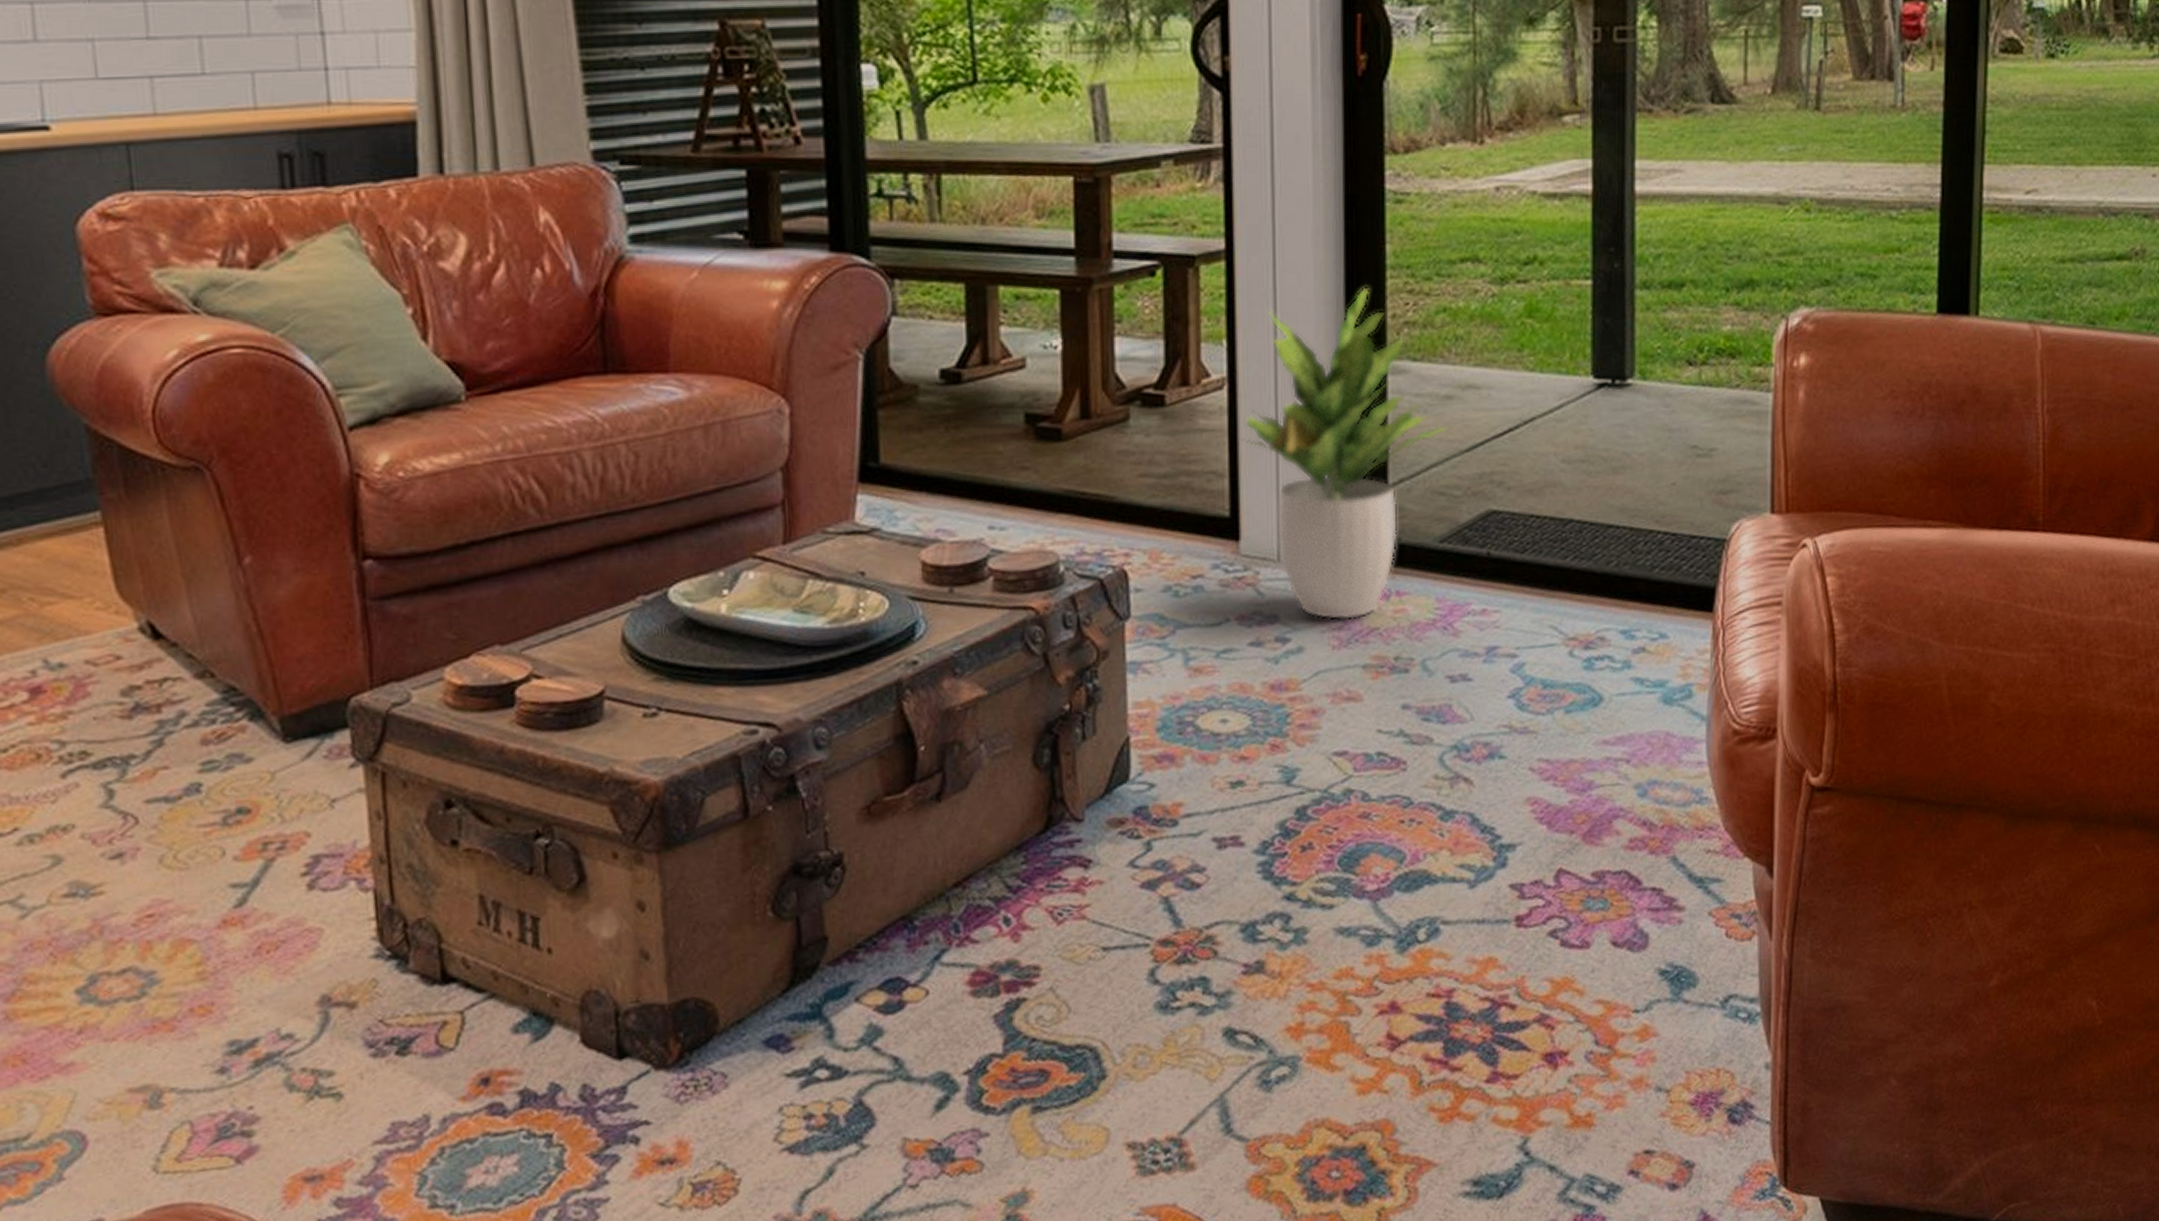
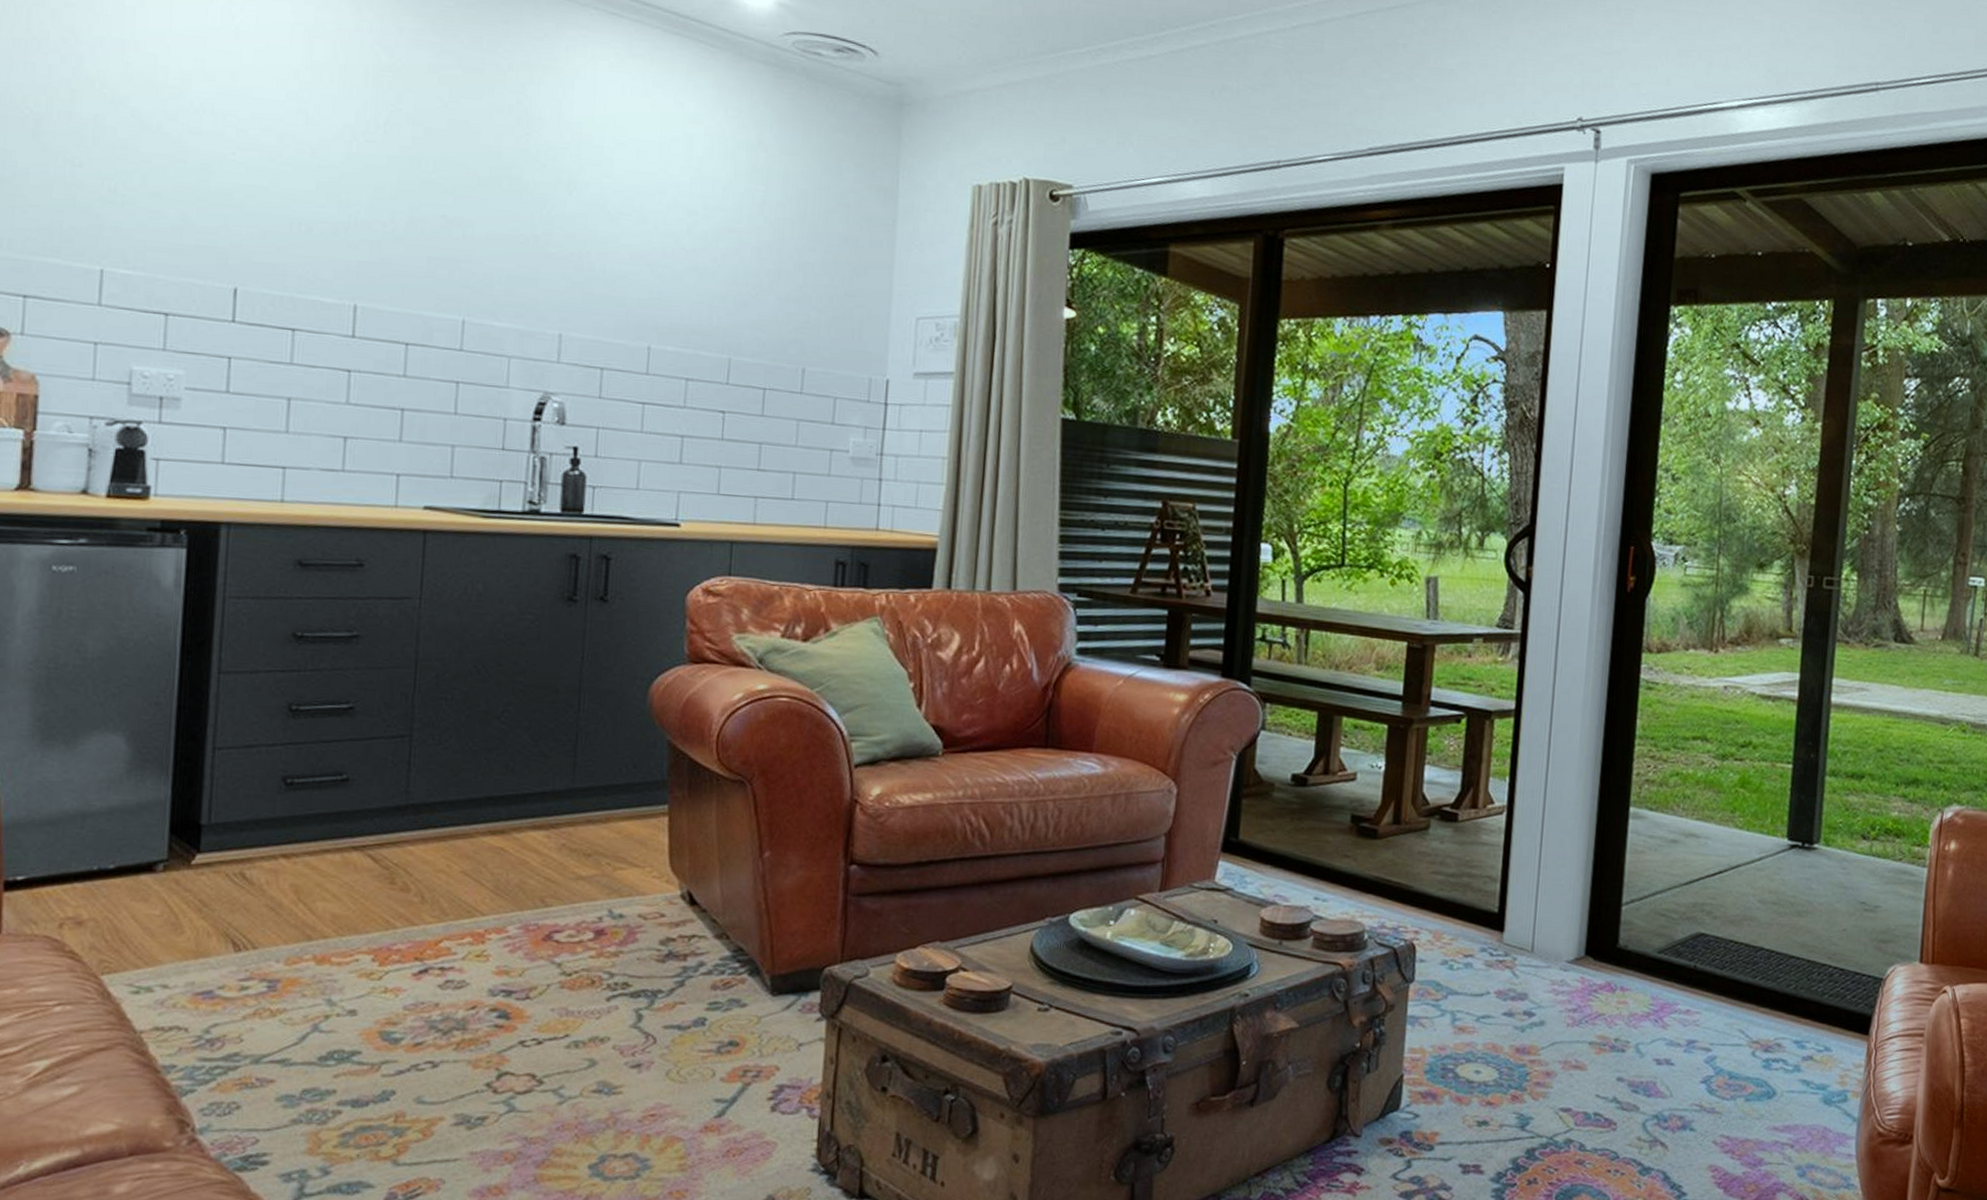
potted plant: present [1239,287,1449,621] -> none [1511,750,1673,1005]

